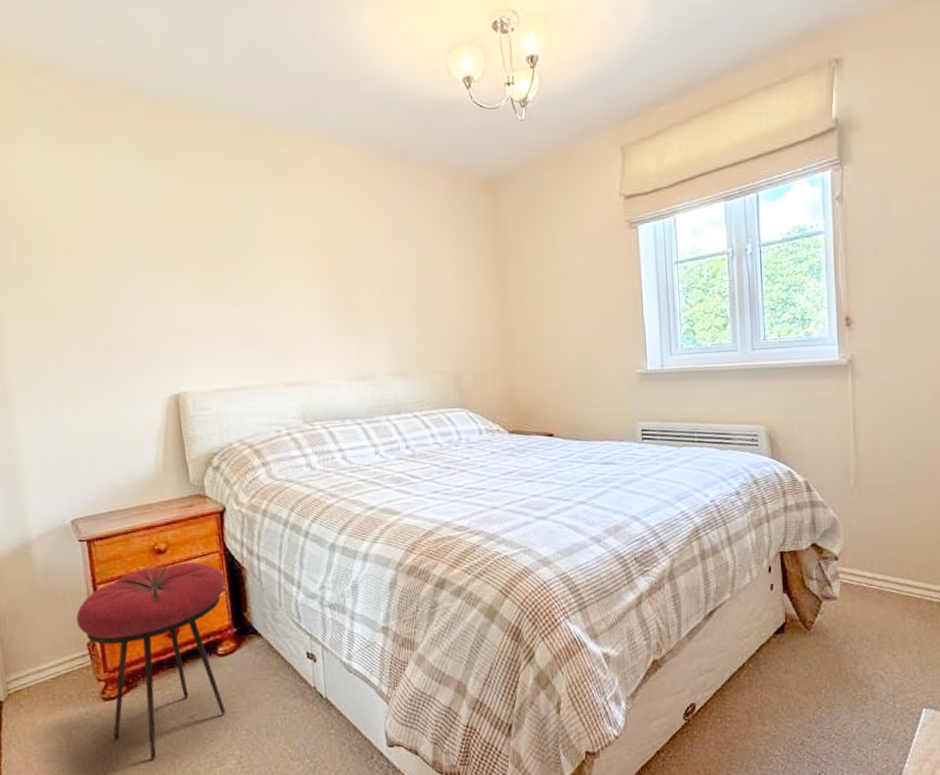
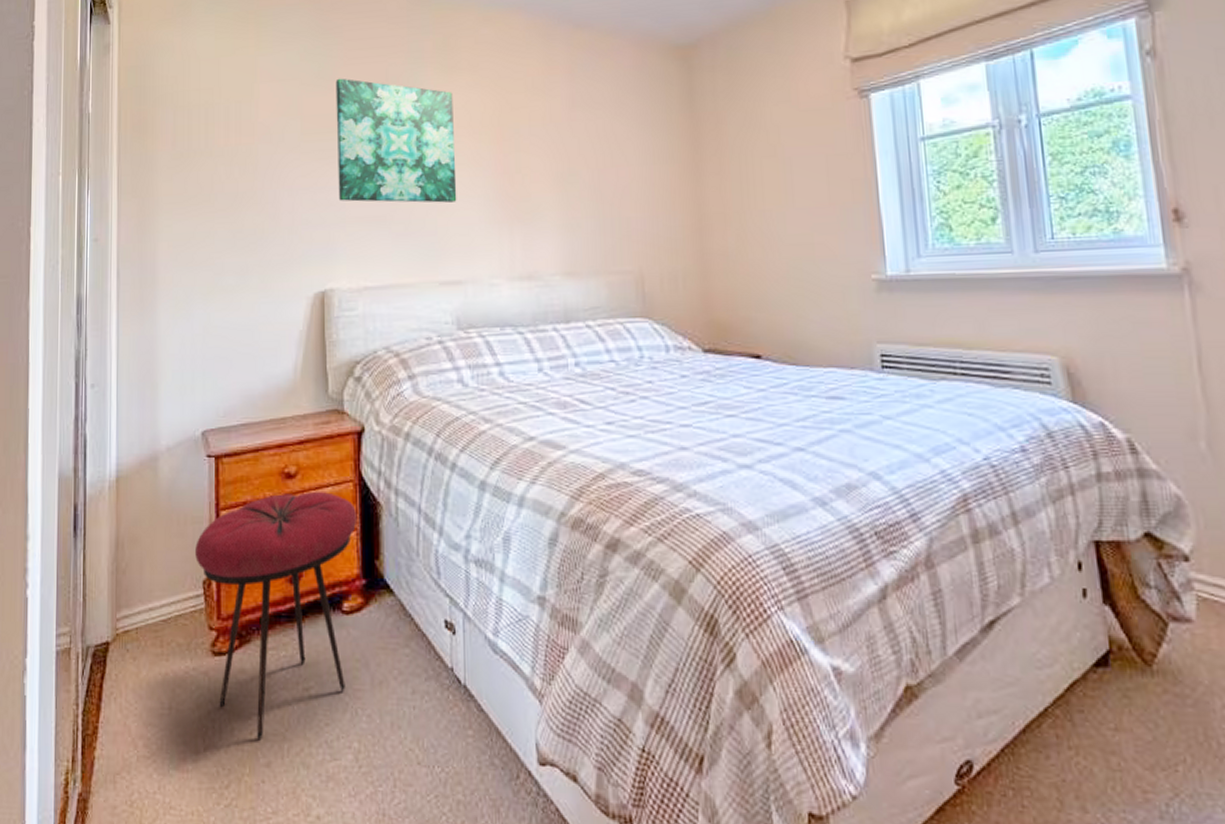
wall art: none [172,199,297,315] -> present [335,78,457,203]

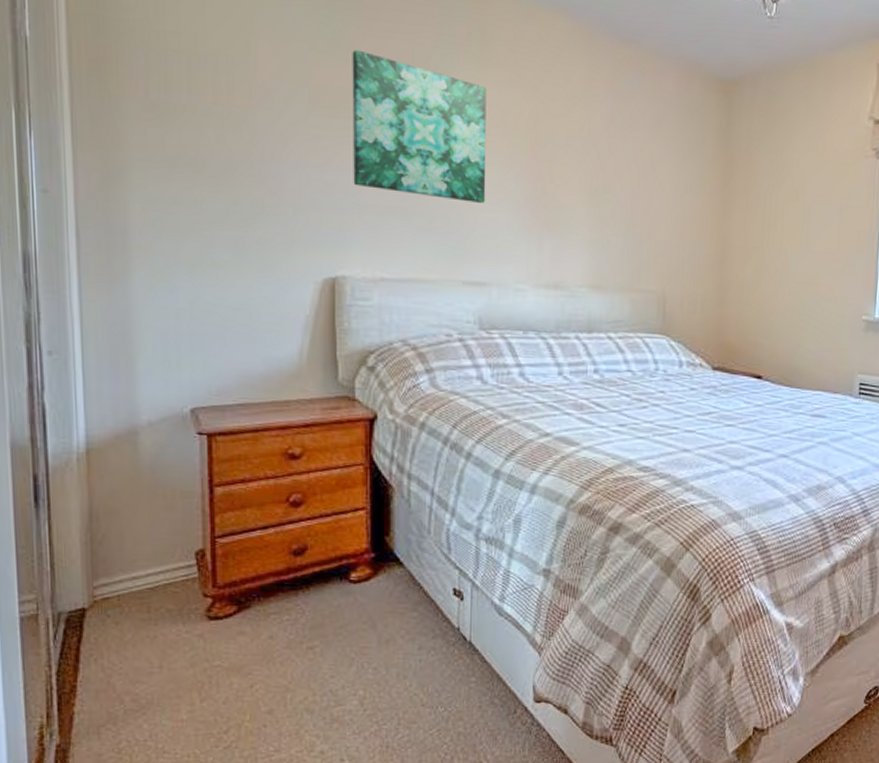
stool: present [195,491,358,741] -> none [186,472,368,692]

